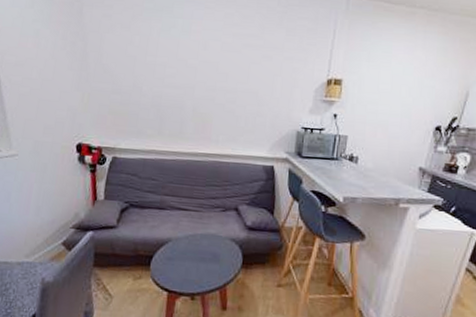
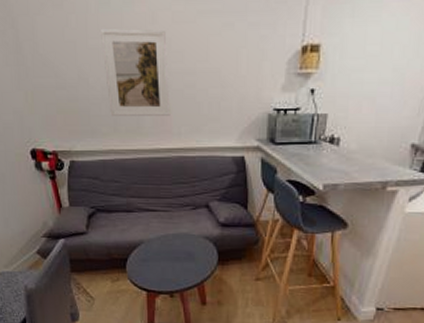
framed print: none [157,50,215,125] -> present [101,29,170,116]

